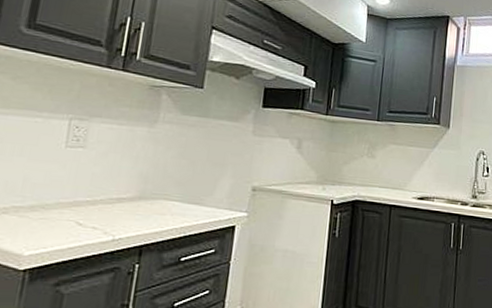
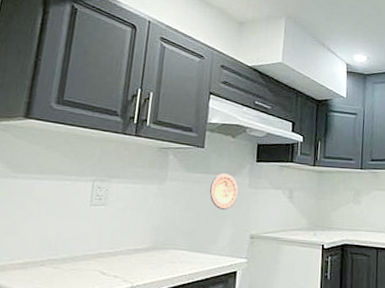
decorative plate: none [207,117,241,158] -> present [210,172,238,210]

